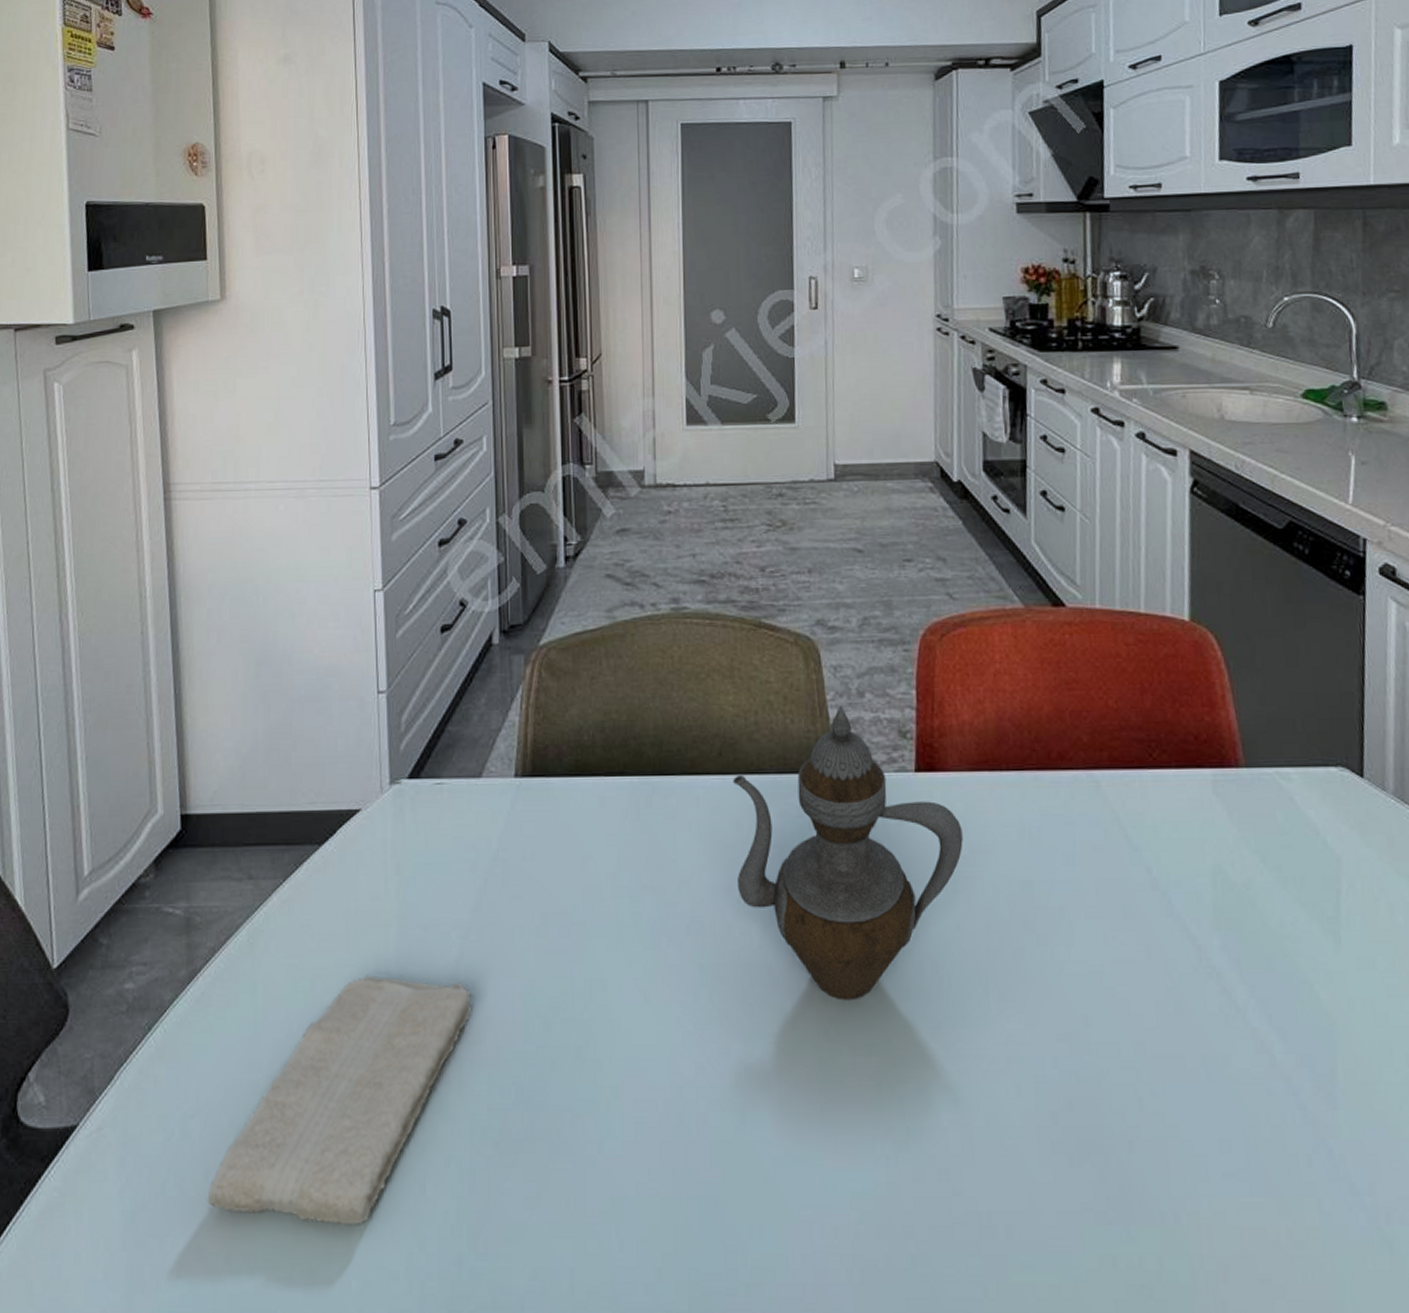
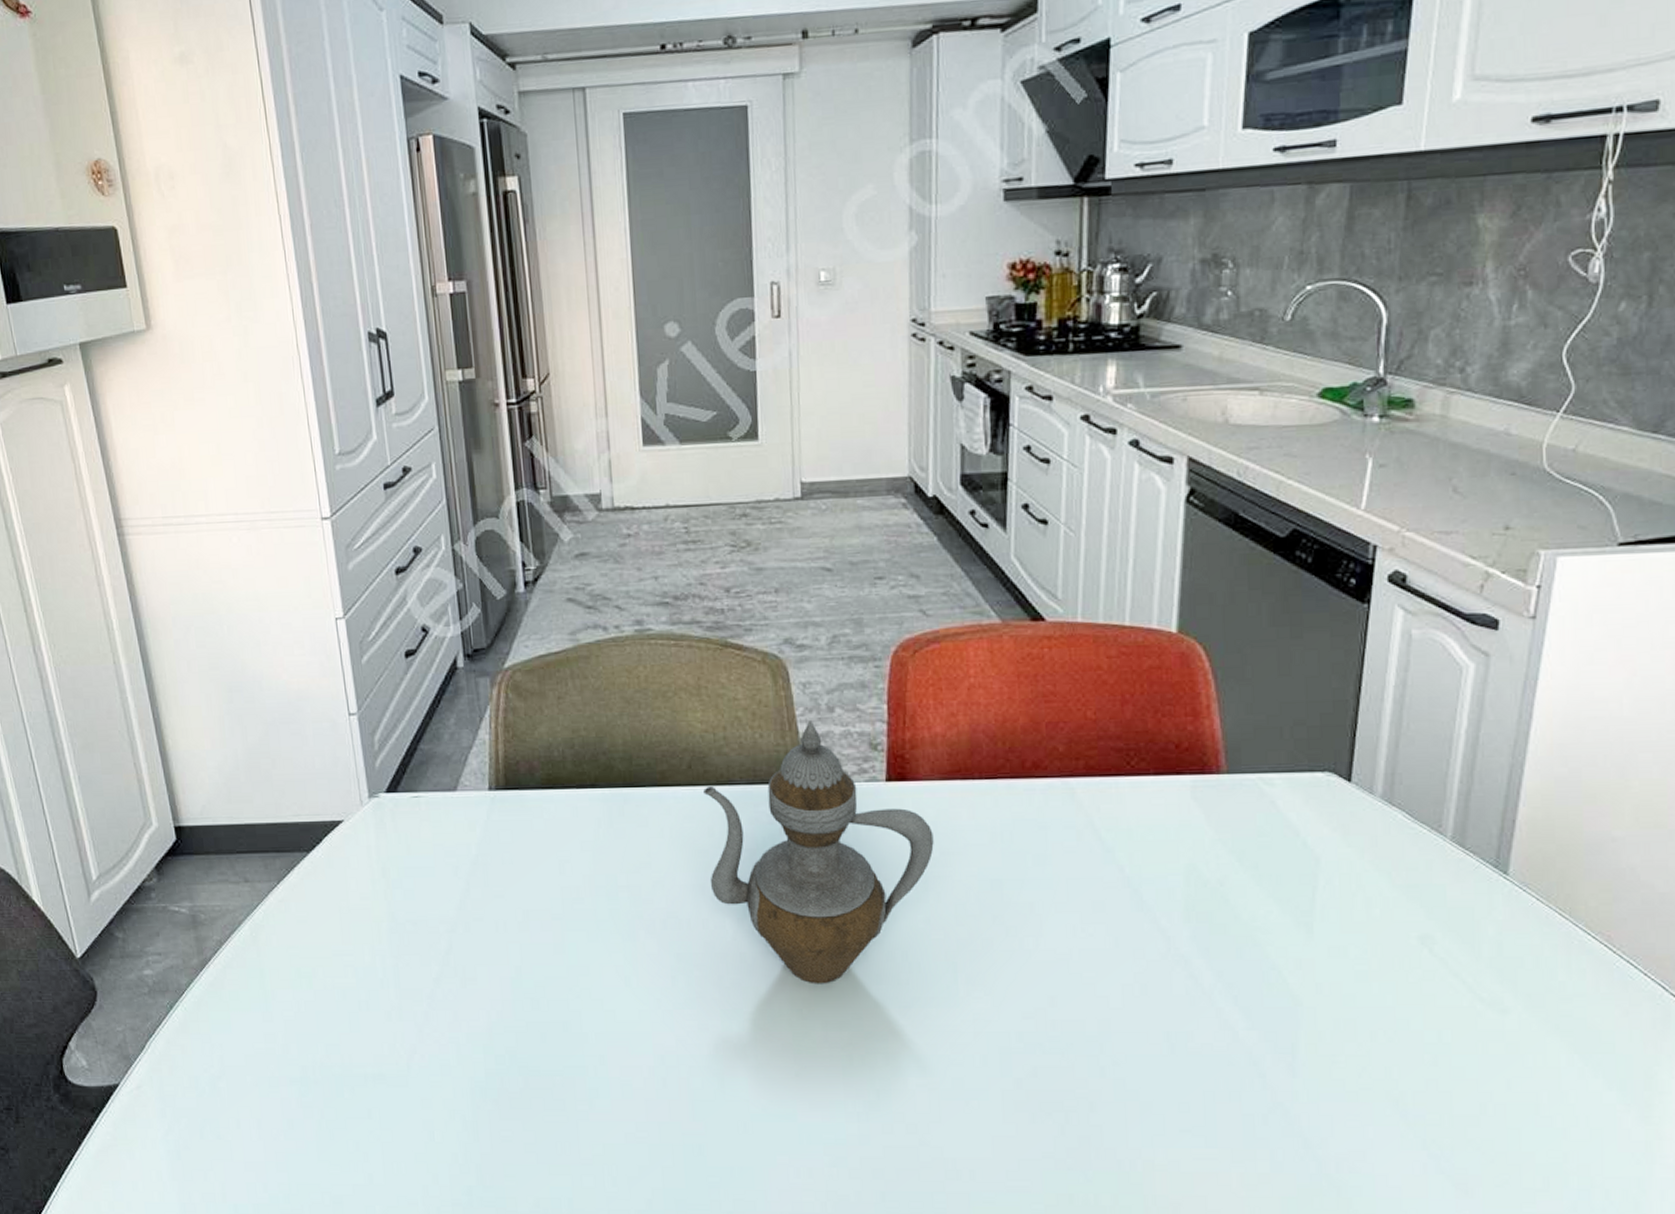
washcloth: present [207,975,472,1224] -> none [241,963,464,1163]

